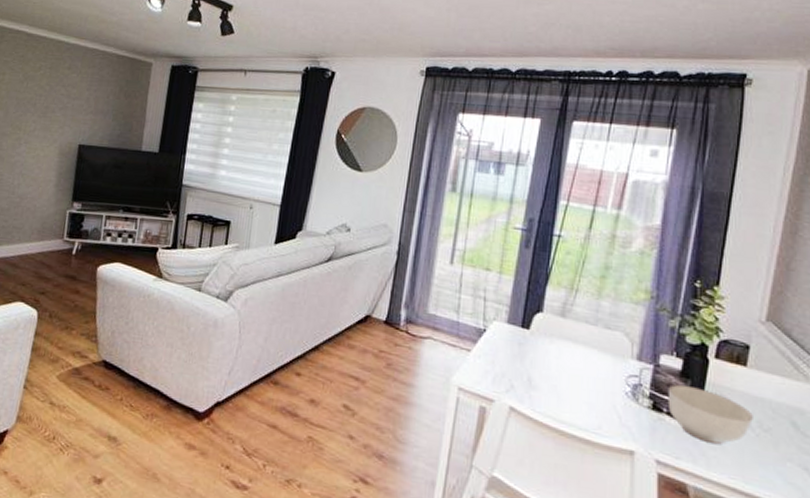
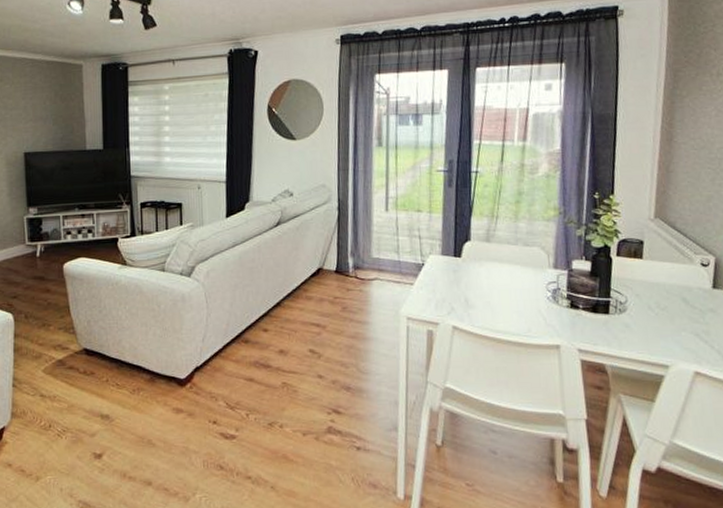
bowl: present [667,384,753,444] -> none [581,282,652,327]

